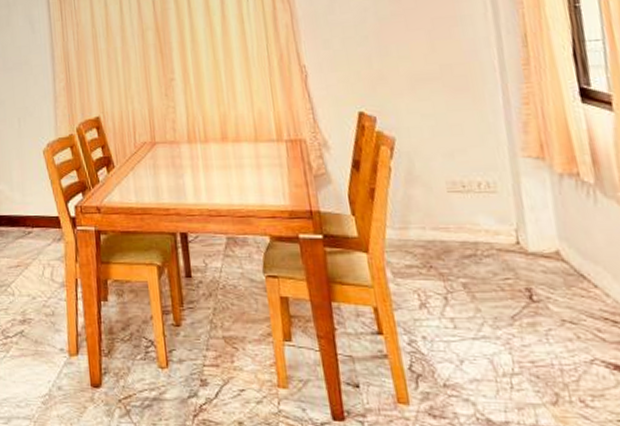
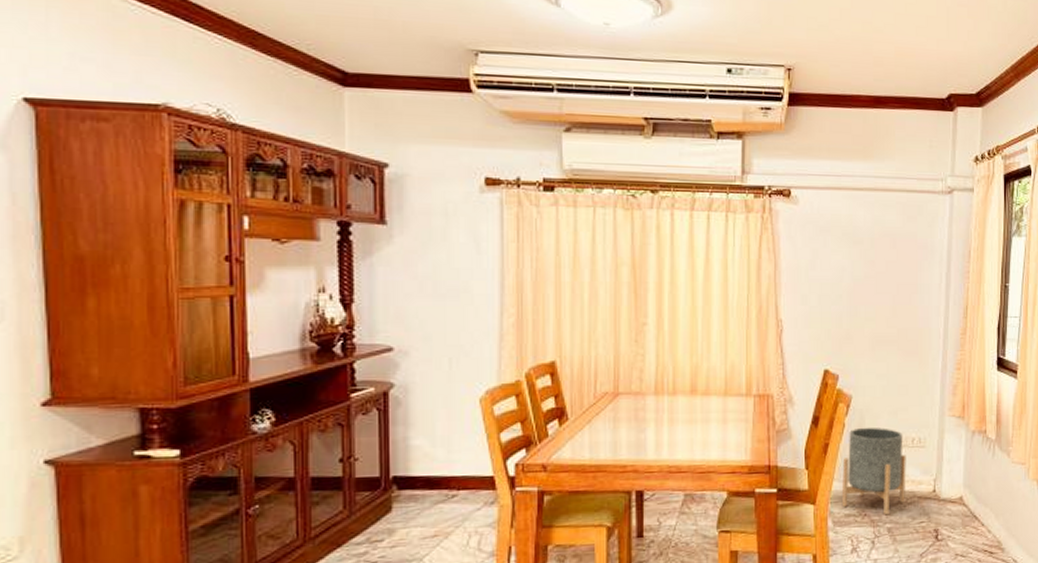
planter: none [394,170,480,269] -> present [841,427,906,516]

